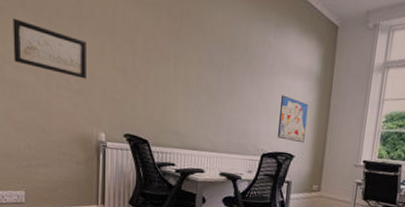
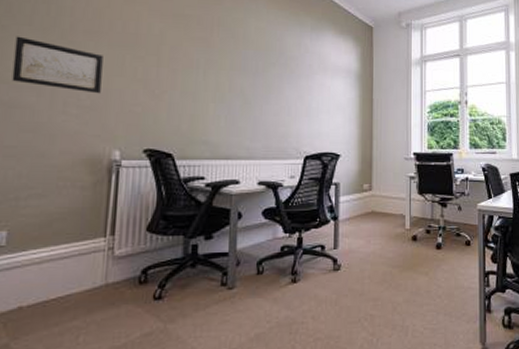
wall art: present [277,95,308,143] -> none [320,94,350,141]

